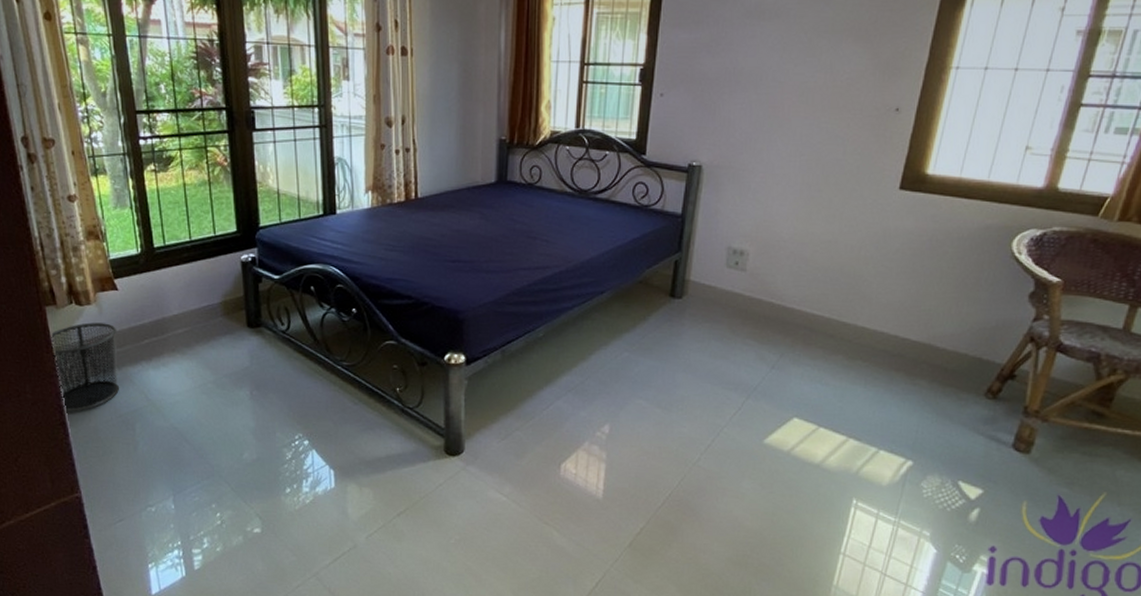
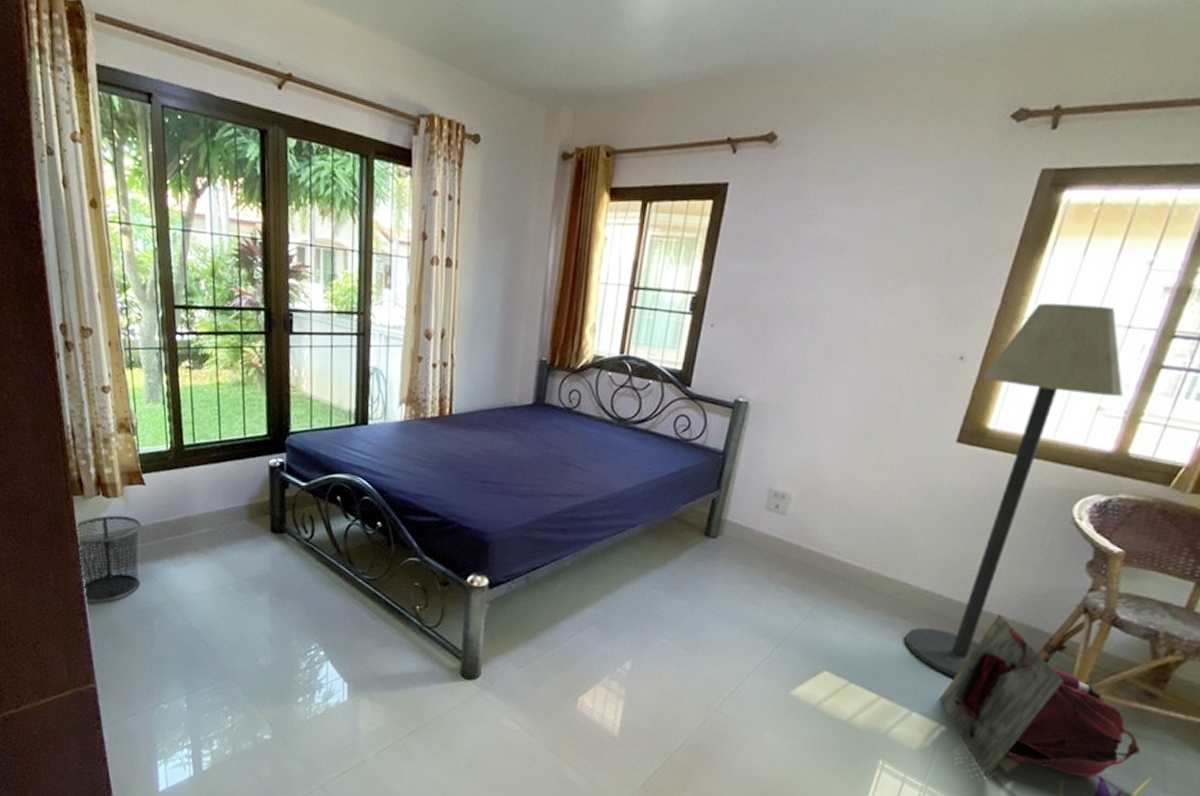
floor lamp: none [867,52,1049,414] -> present [905,303,1125,678]
backpack: none [904,350,1094,507] -> present [940,614,1141,779]

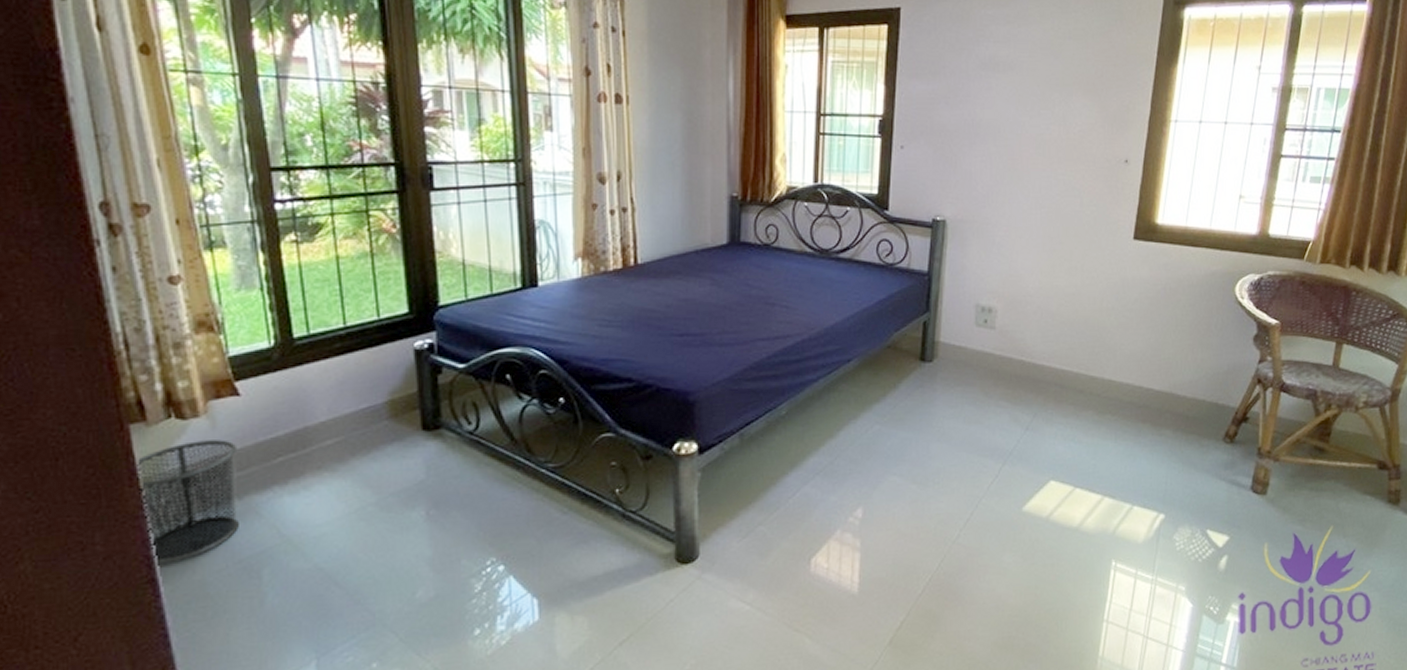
floor lamp: present [905,303,1125,678] -> none [1117,106,1258,465]
backpack: present [940,614,1141,779] -> none [1155,397,1321,558]

